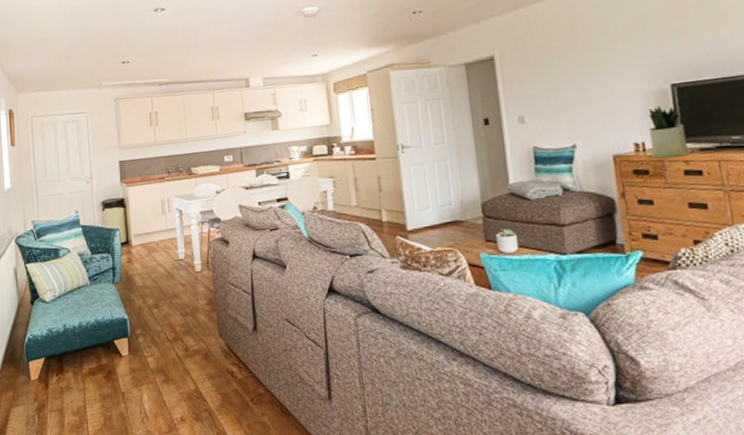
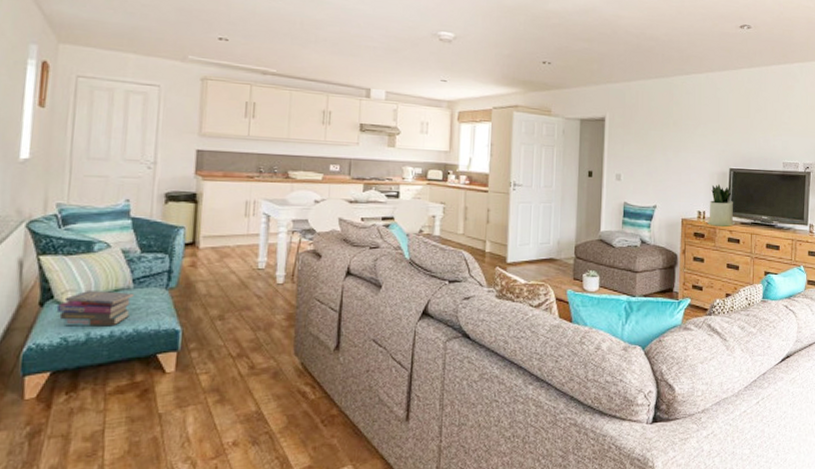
books: none [42,288,92,320] -> present [56,289,135,327]

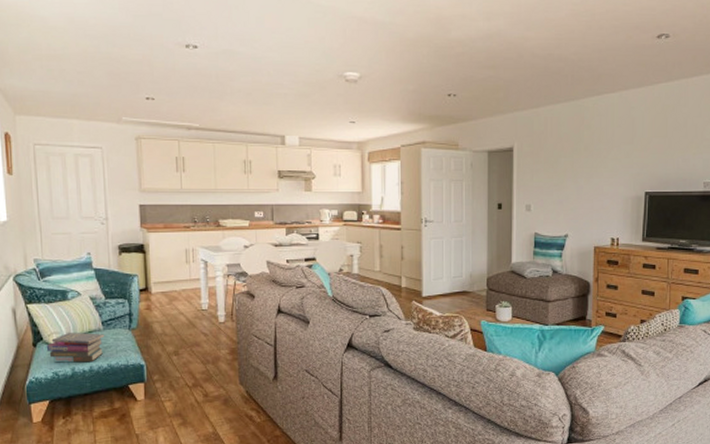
planter: present [706,183,735,228] -> none [620,208,651,254]

